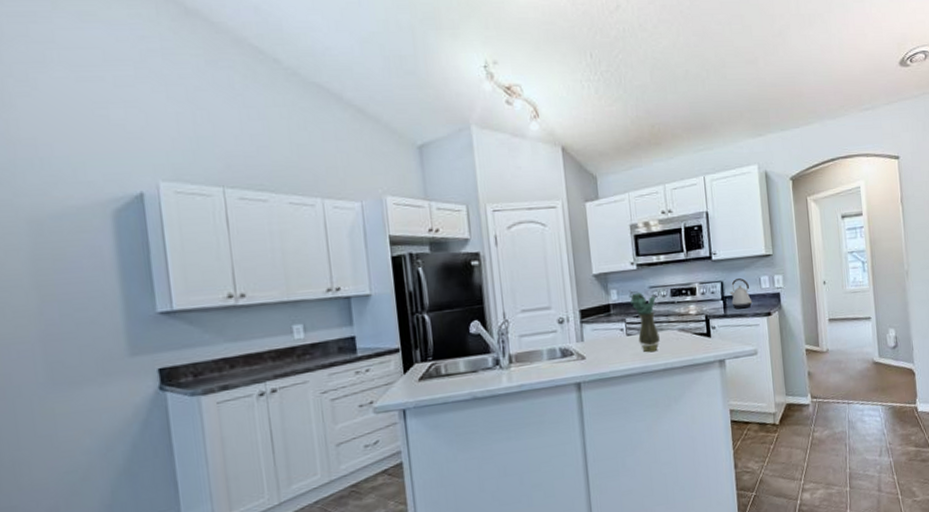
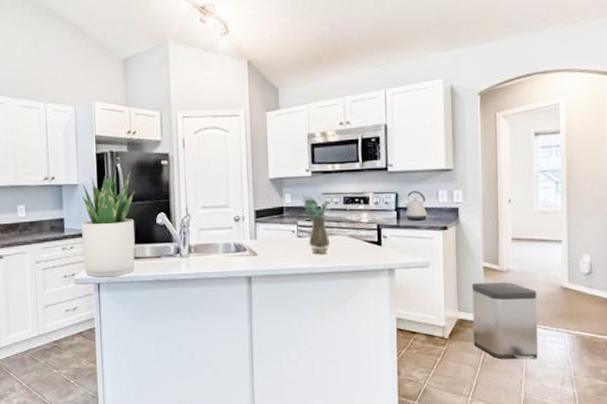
planter: none [376,273,447,403] -> present [81,170,135,278]
pedal bin: none [796,362,859,439] -> present [471,282,539,360]

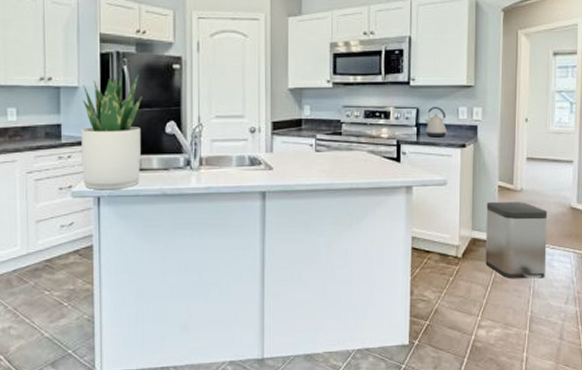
vase: present [302,196,330,255] -> none [322,108,348,171]

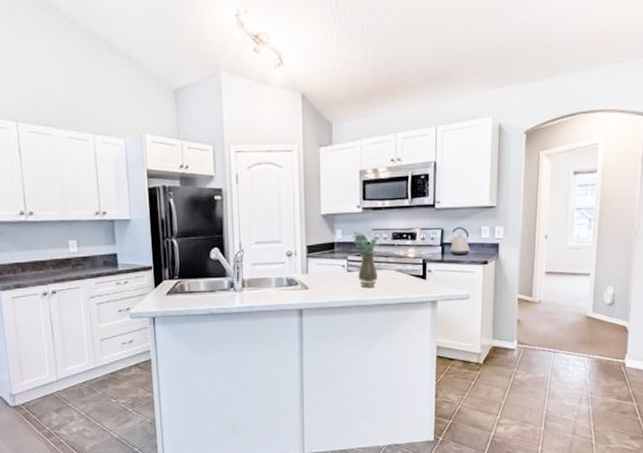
planter: present [81,73,143,190] -> none [134,205,190,311]
vase: none [322,108,348,171] -> present [352,231,377,289]
pedal bin: present [485,202,548,279] -> none [504,312,565,382]

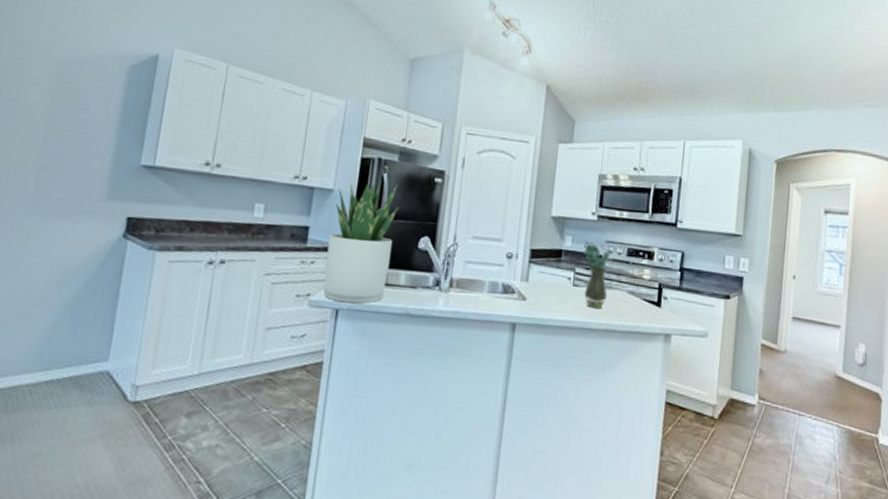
planter: none [134,205,190,311] -> present [323,180,399,304]
kettle: present [449,226,471,256] -> none [689,251,712,286]

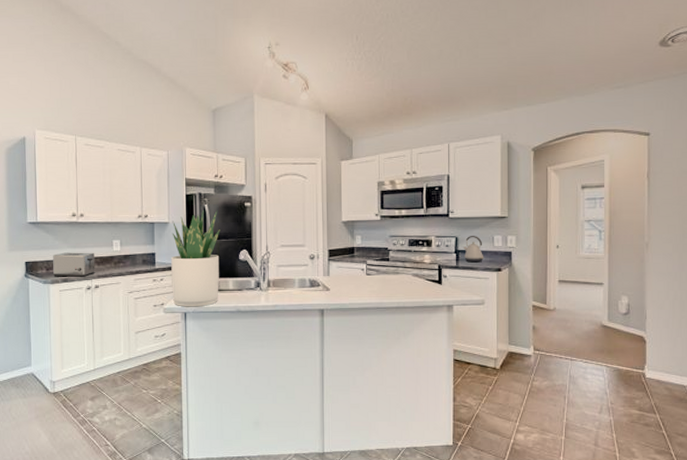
toaster: none [164,211,228,248] -> present [53,252,95,278]
vase: present [583,240,611,309] -> none [371,237,395,291]
kettle: none [689,251,712,286] -> present [463,235,484,263]

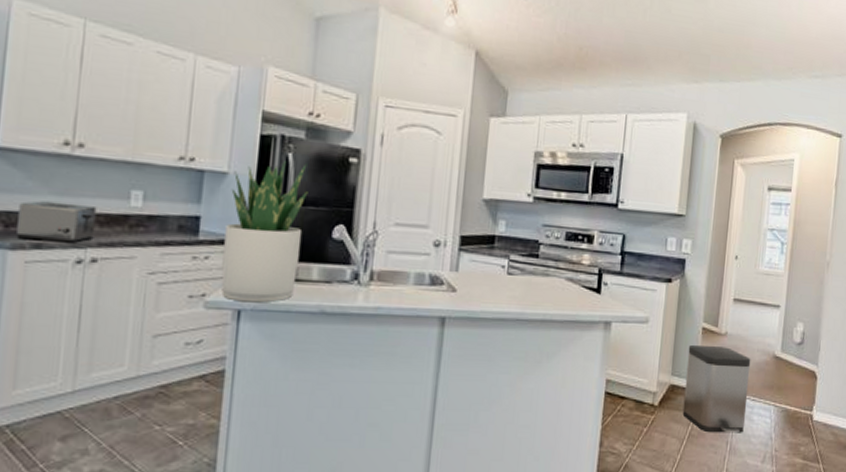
kettle: present [463,235,484,263] -> none [630,233,654,270]
pedal bin: none [521,320,580,389] -> present [682,345,751,433]

